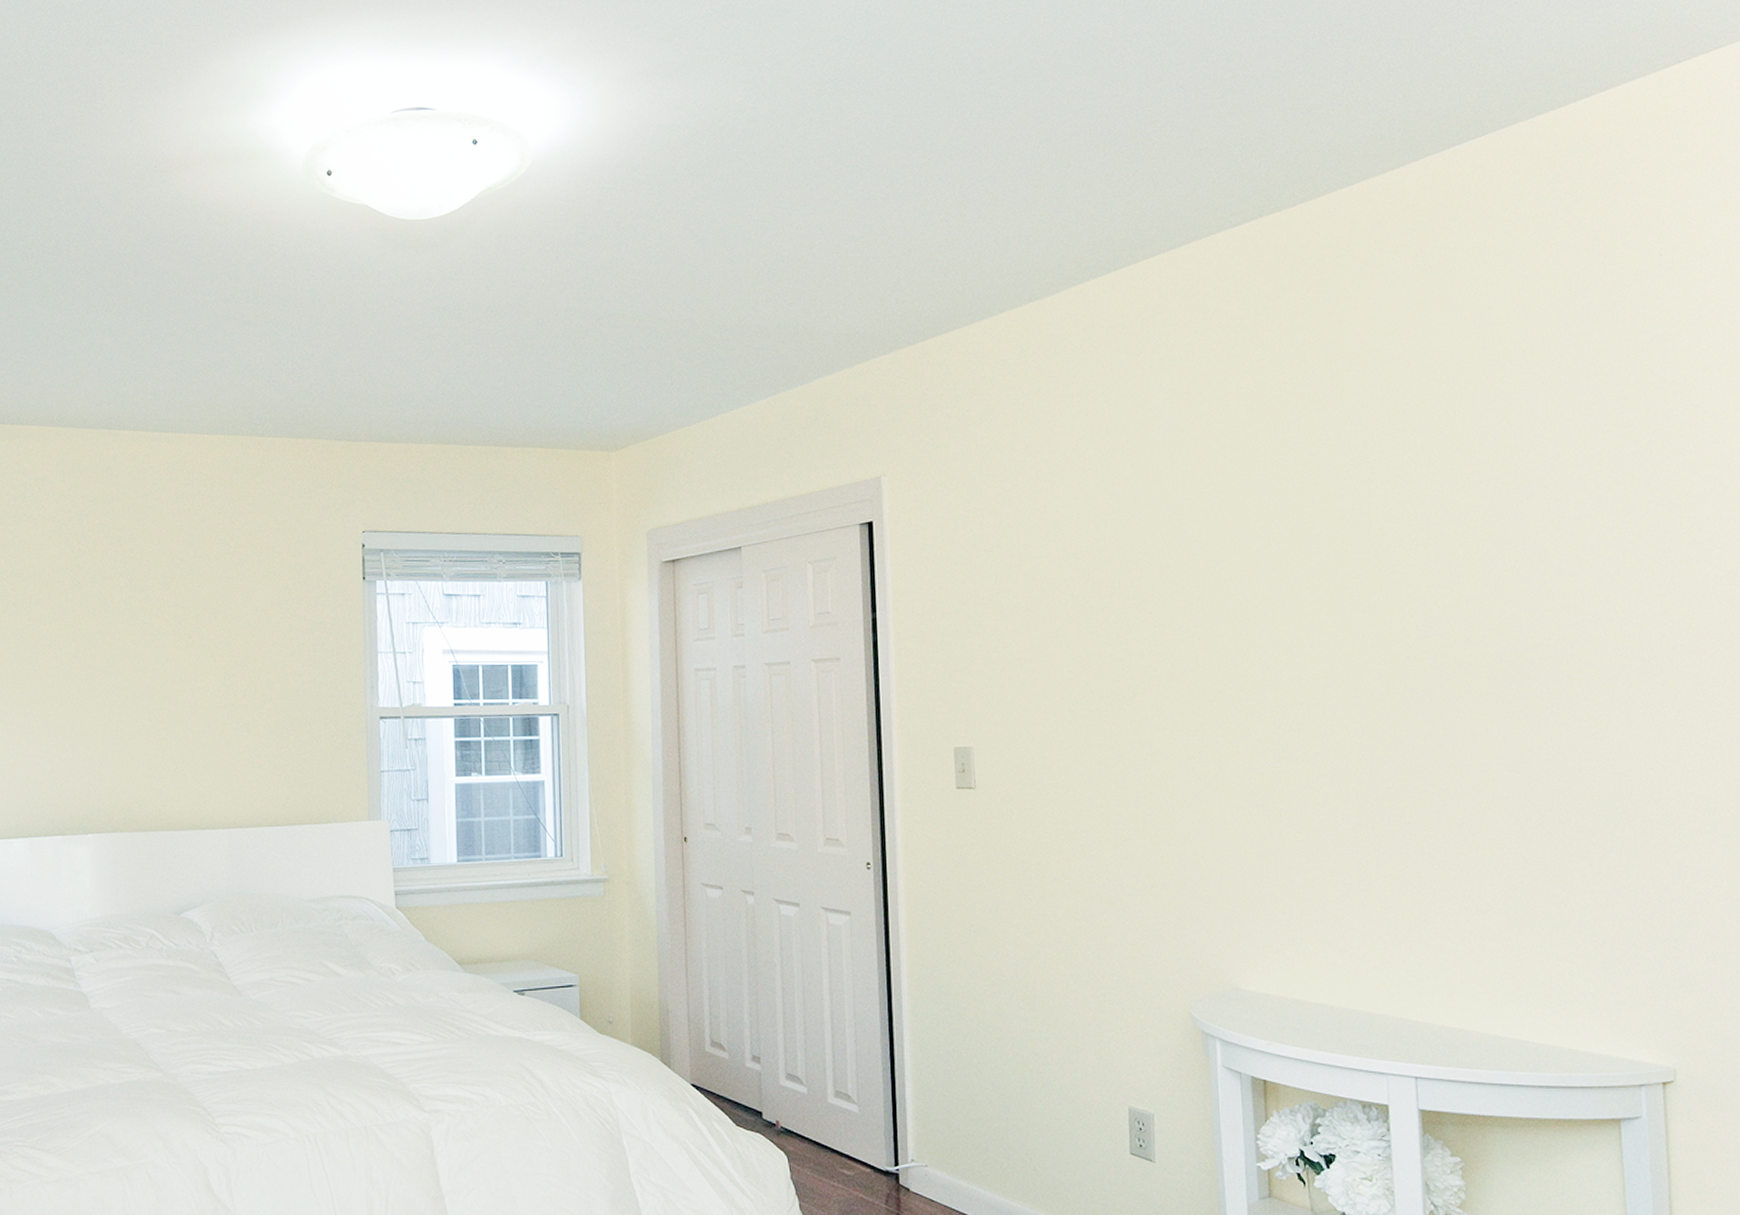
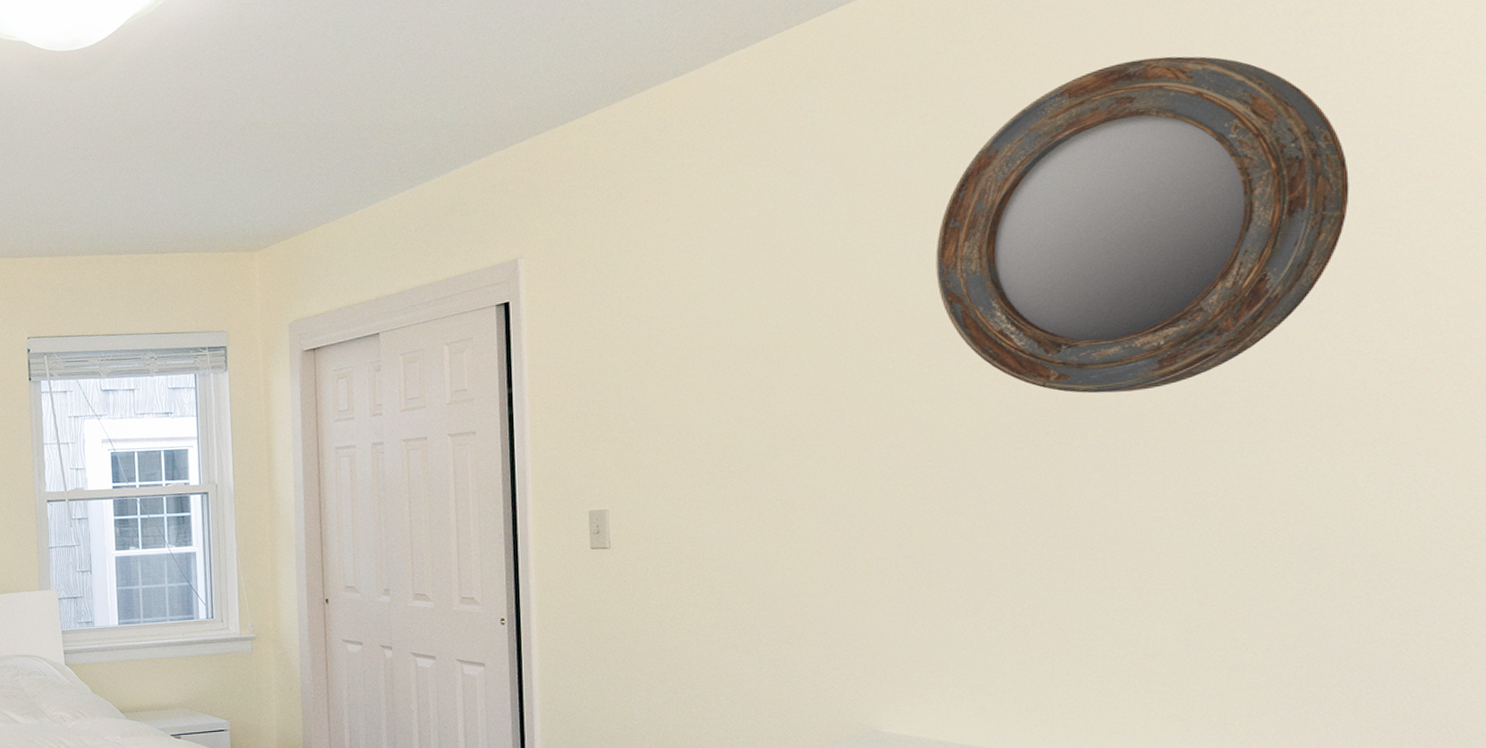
home mirror: none [1275,320,1629,645] -> present [936,56,1349,394]

